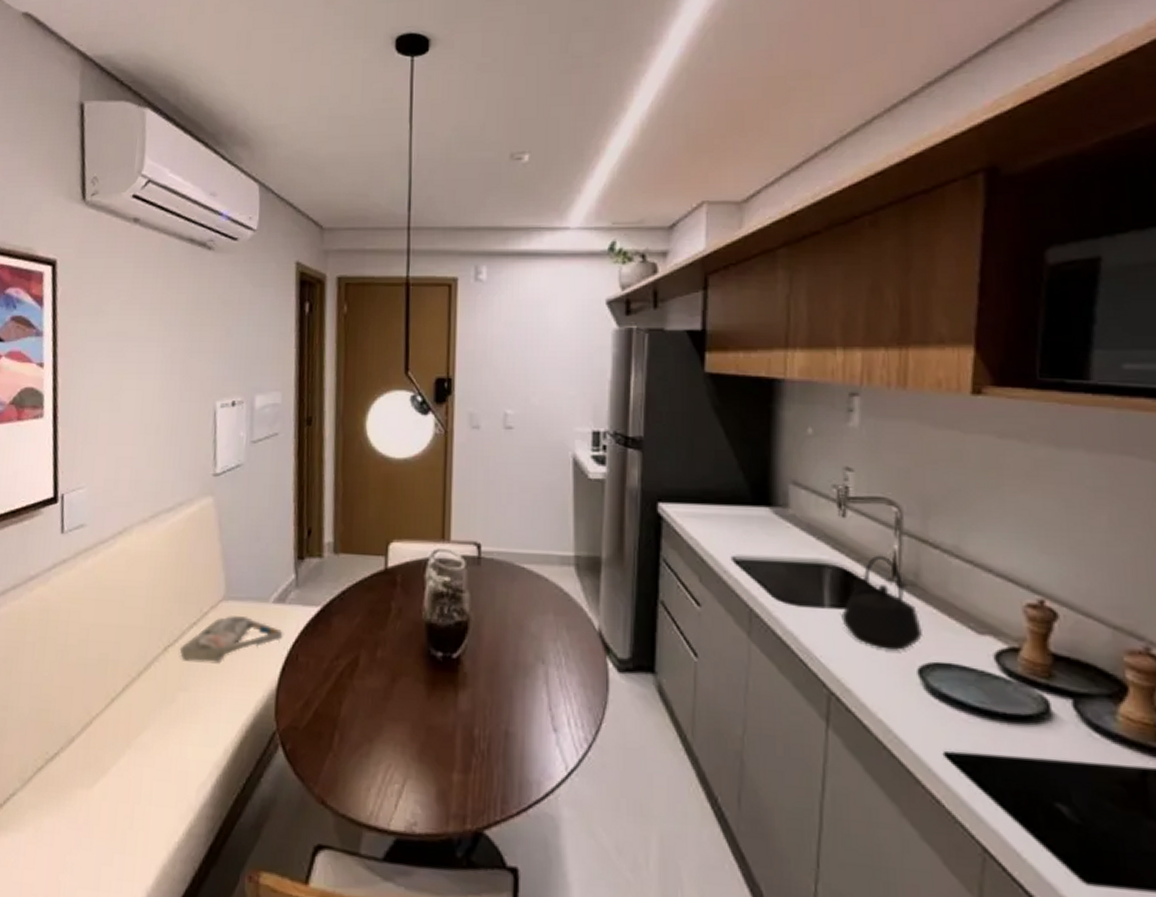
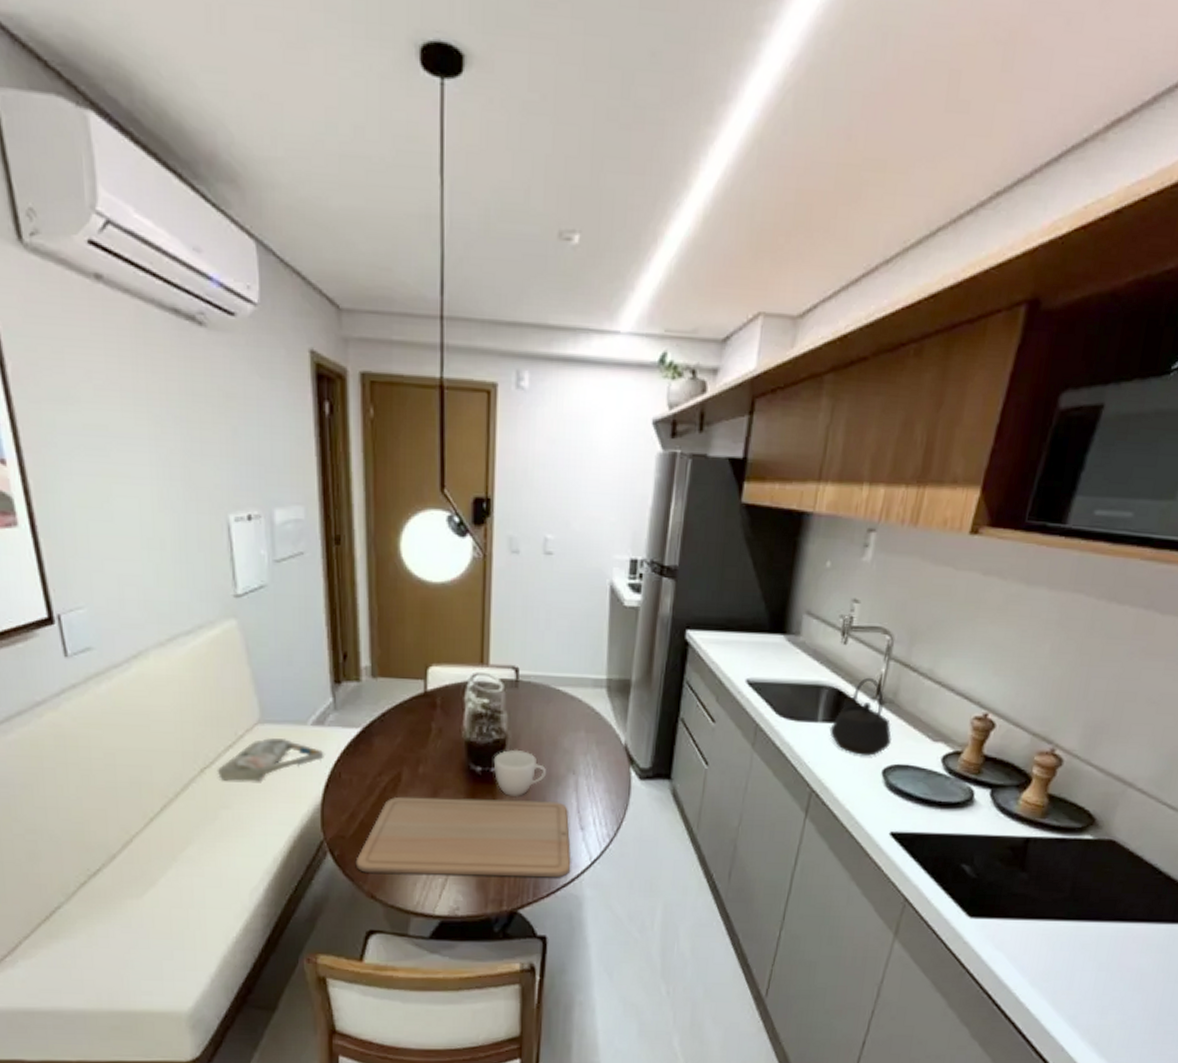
chopping board: none [307,683,544,791] -> present [355,796,571,878]
cup: none [455,633,514,689] -> present [493,749,547,798]

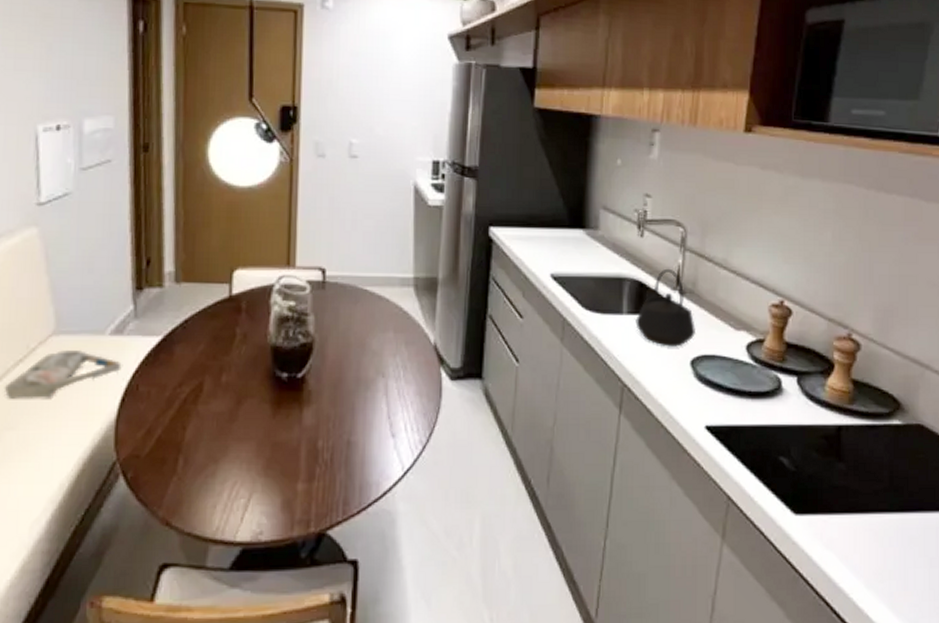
chopping board: present [355,796,571,878] -> none [150,407,383,496]
cup: present [493,749,547,798] -> none [300,353,356,405]

